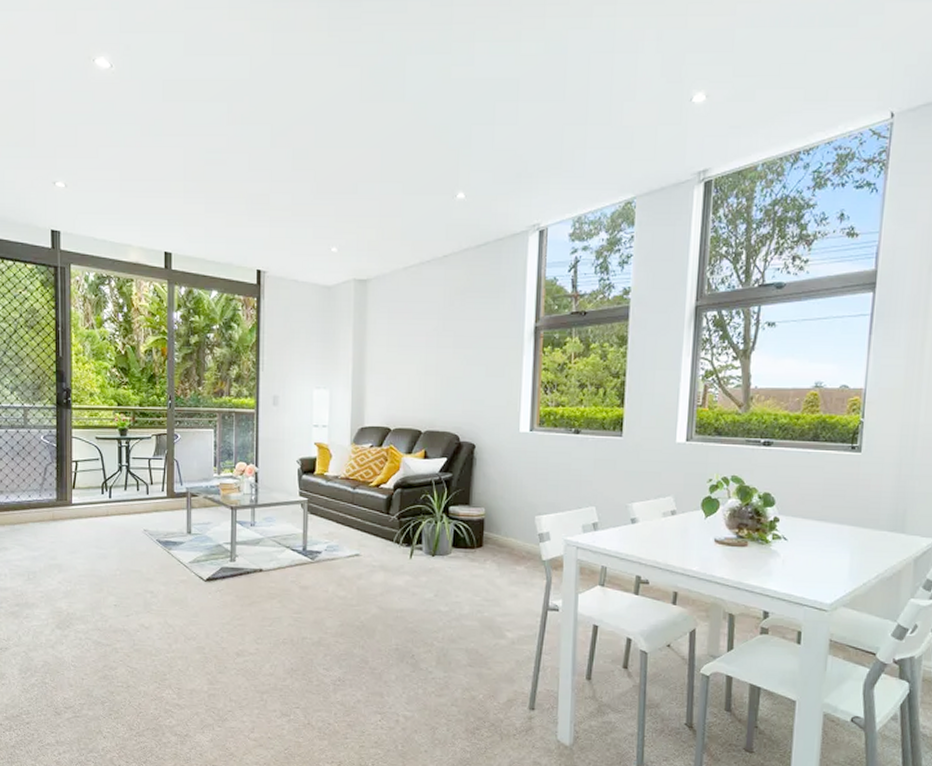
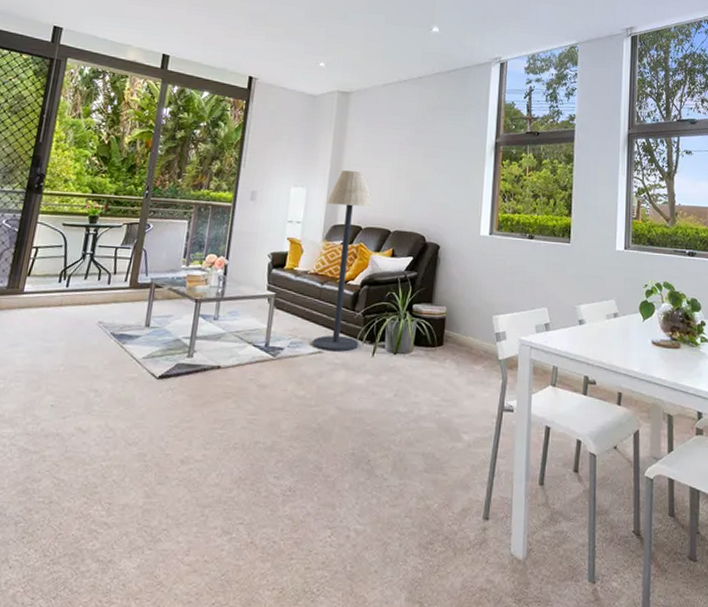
floor lamp: none [348,369,400,554] -> present [311,170,372,352]

